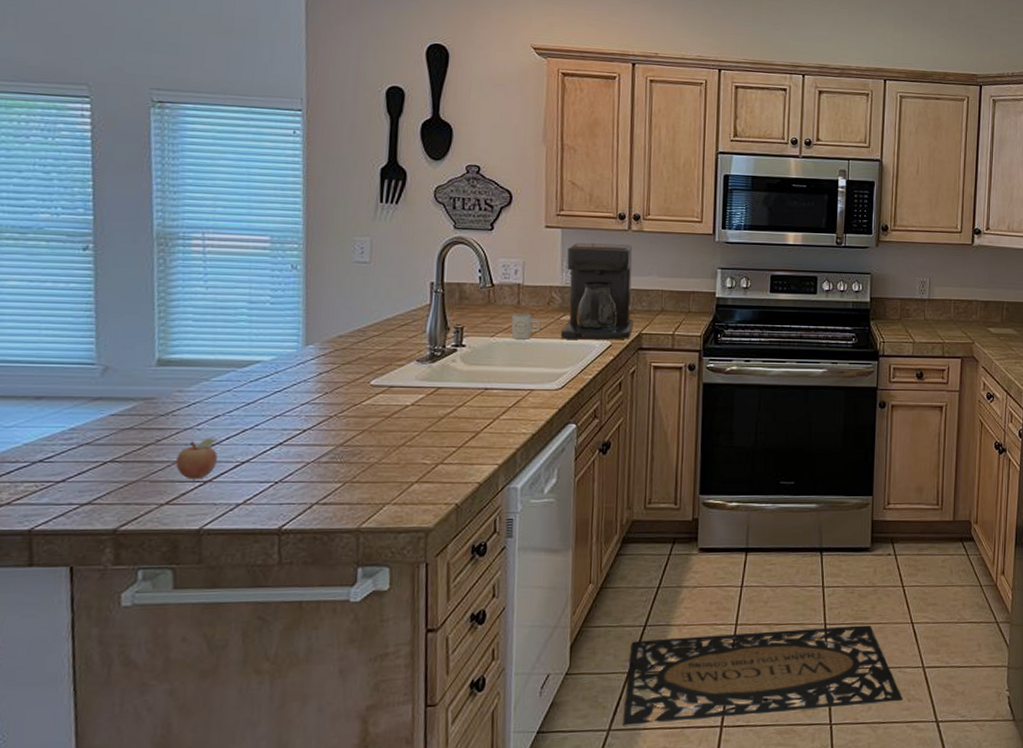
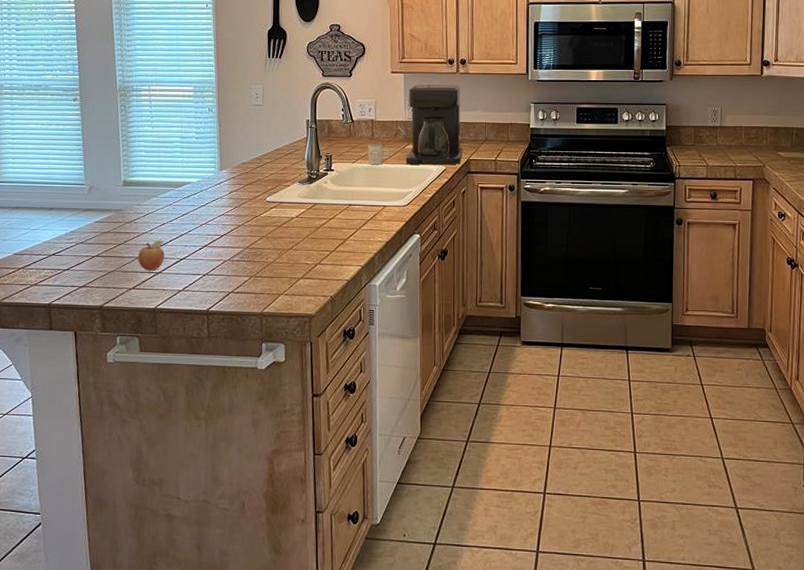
doormat: present [623,625,904,726] -> none [464,415,705,487]

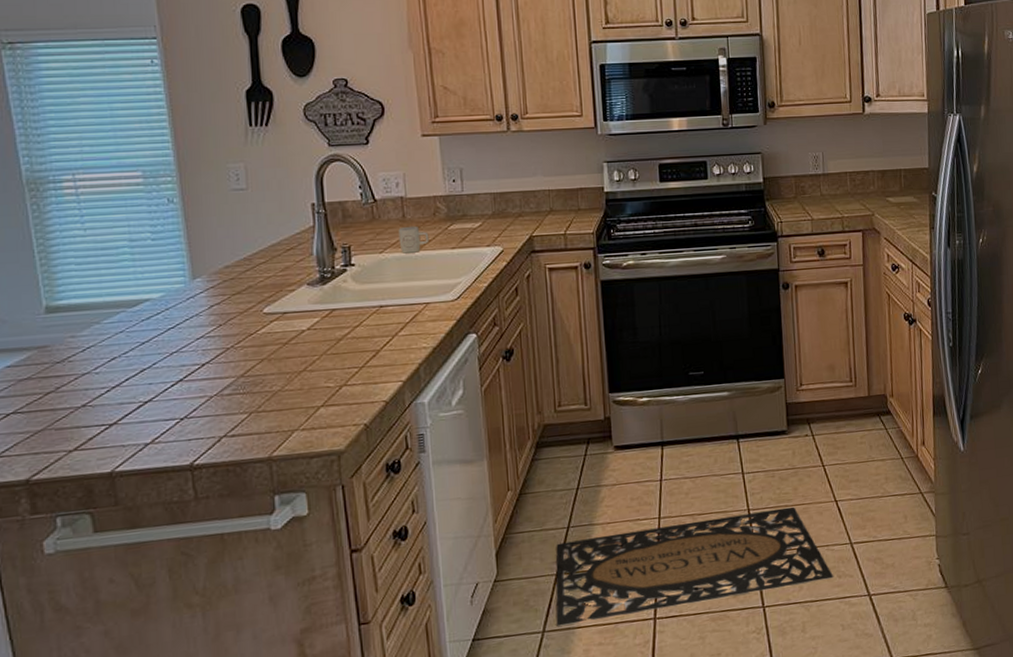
fruit: present [138,240,165,271] -> none [79,380,119,424]
coffee maker: present [405,84,463,165] -> none [446,145,524,249]
doormat: none [464,415,705,487] -> present [556,506,834,627]

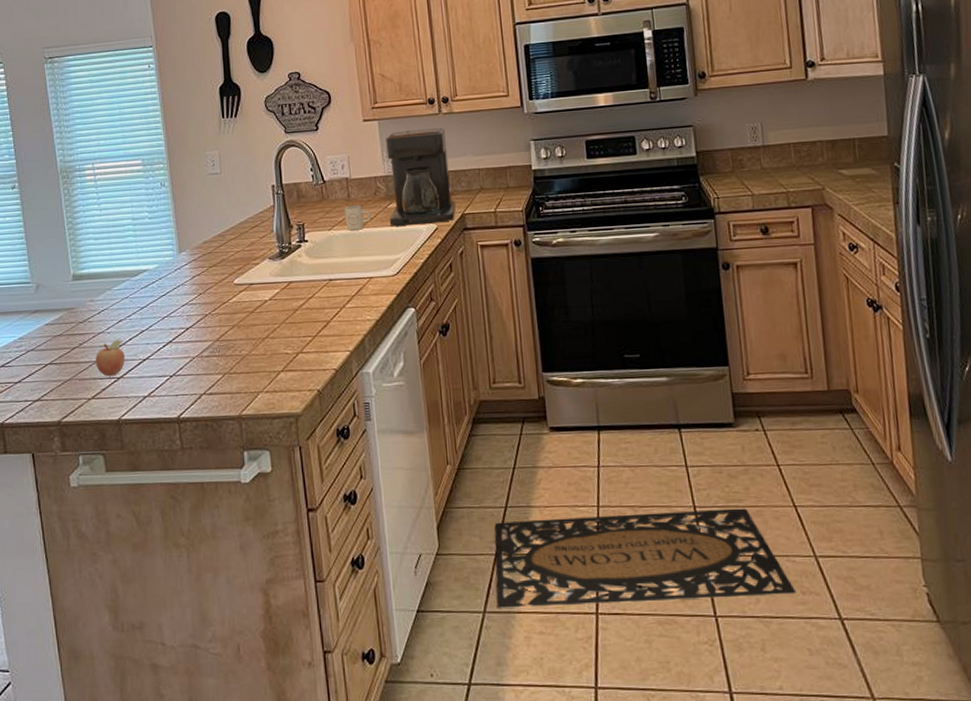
fruit: none [79,380,119,424] -> present [96,340,125,377]
coffee maker: none [446,145,524,249] -> present [385,127,456,226]

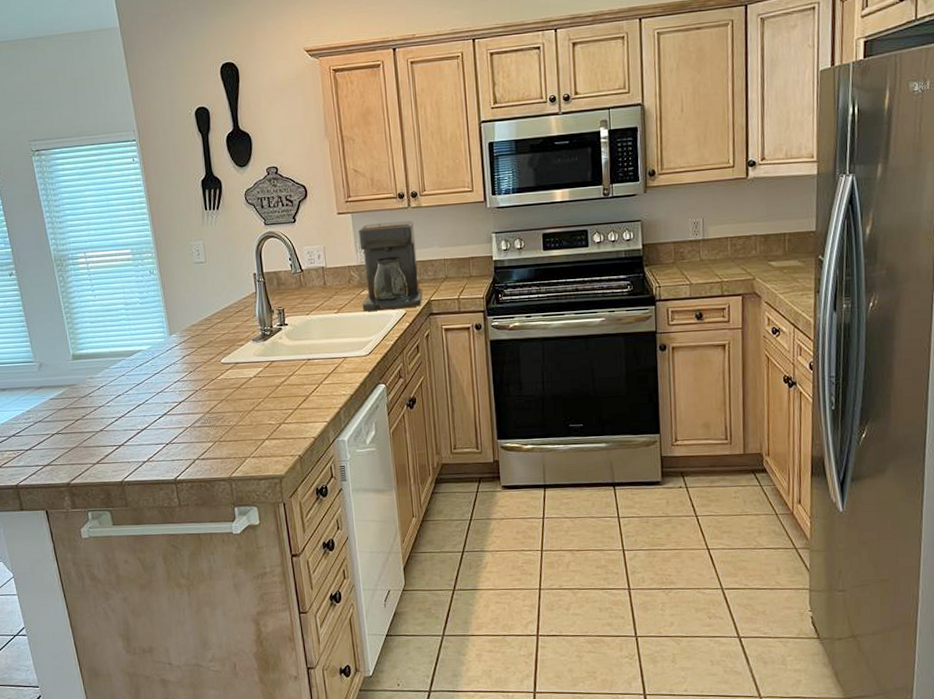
fruit: present [96,340,125,377] -> none [98,412,125,445]
mug: present [344,204,371,231] -> none [321,291,346,315]
doormat: present [494,508,797,609] -> none [453,550,705,633]

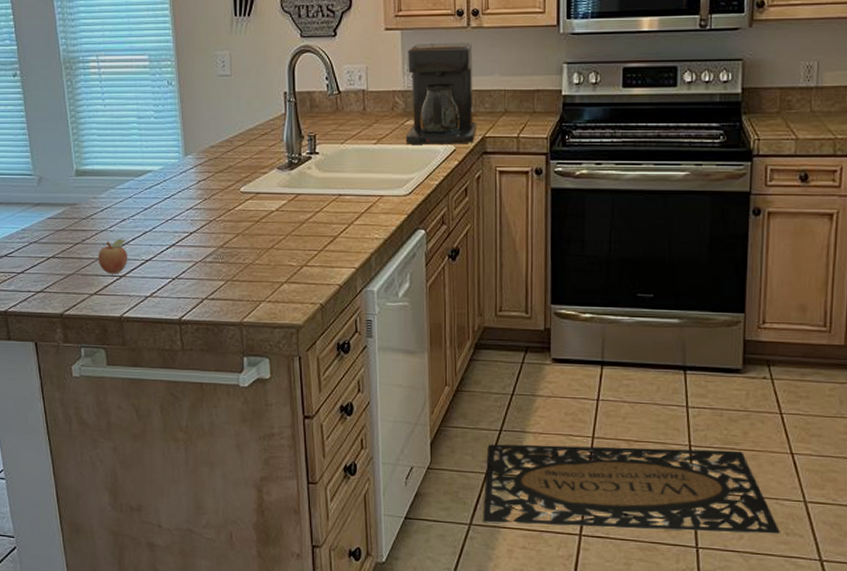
fruit: none [98,412,125,445] -> present [98,239,127,274]
doormat: none [453,550,705,633] -> present [483,444,781,534]

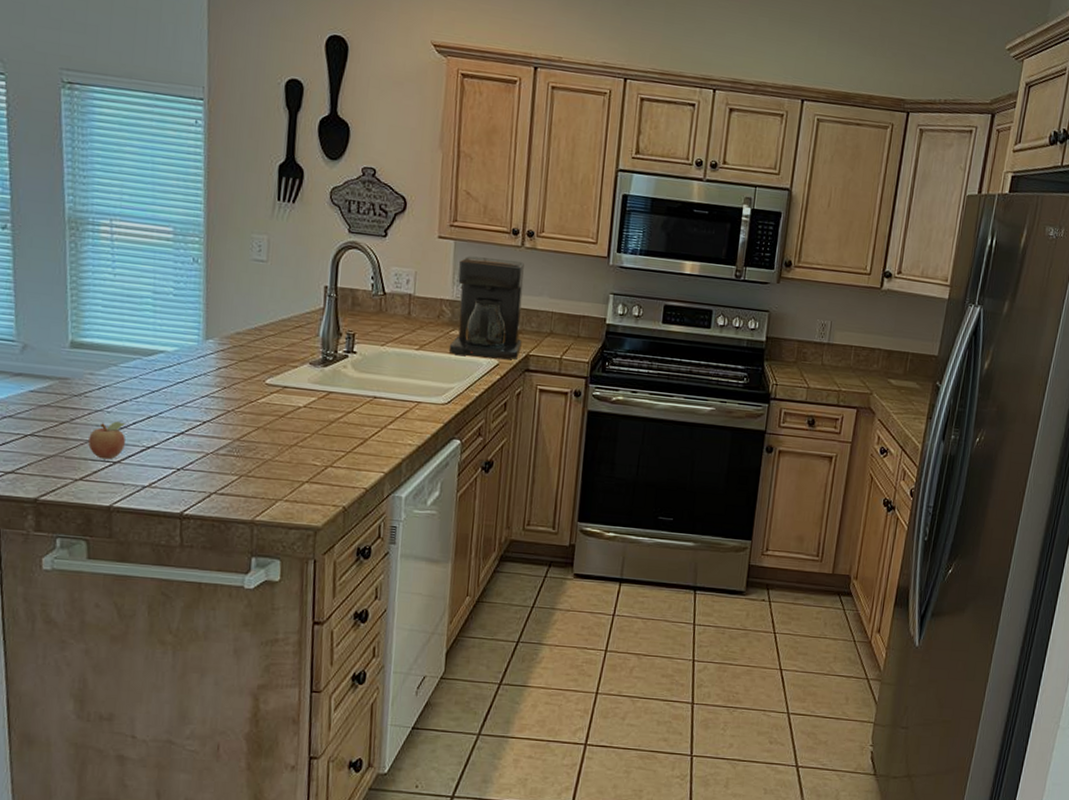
doormat: present [483,444,781,534] -> none [492,655,766,743]

